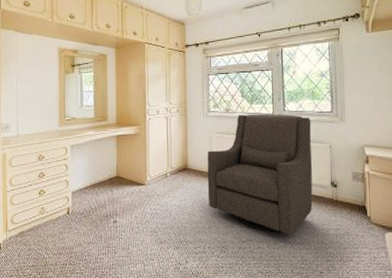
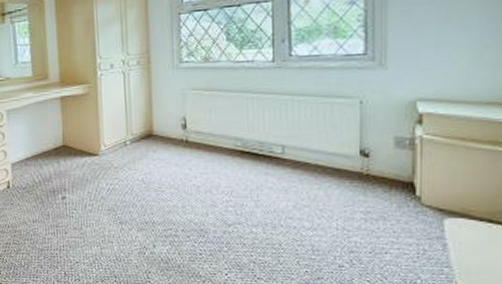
chair: present [207,113,313,235] -> none [179,60,332,218]

